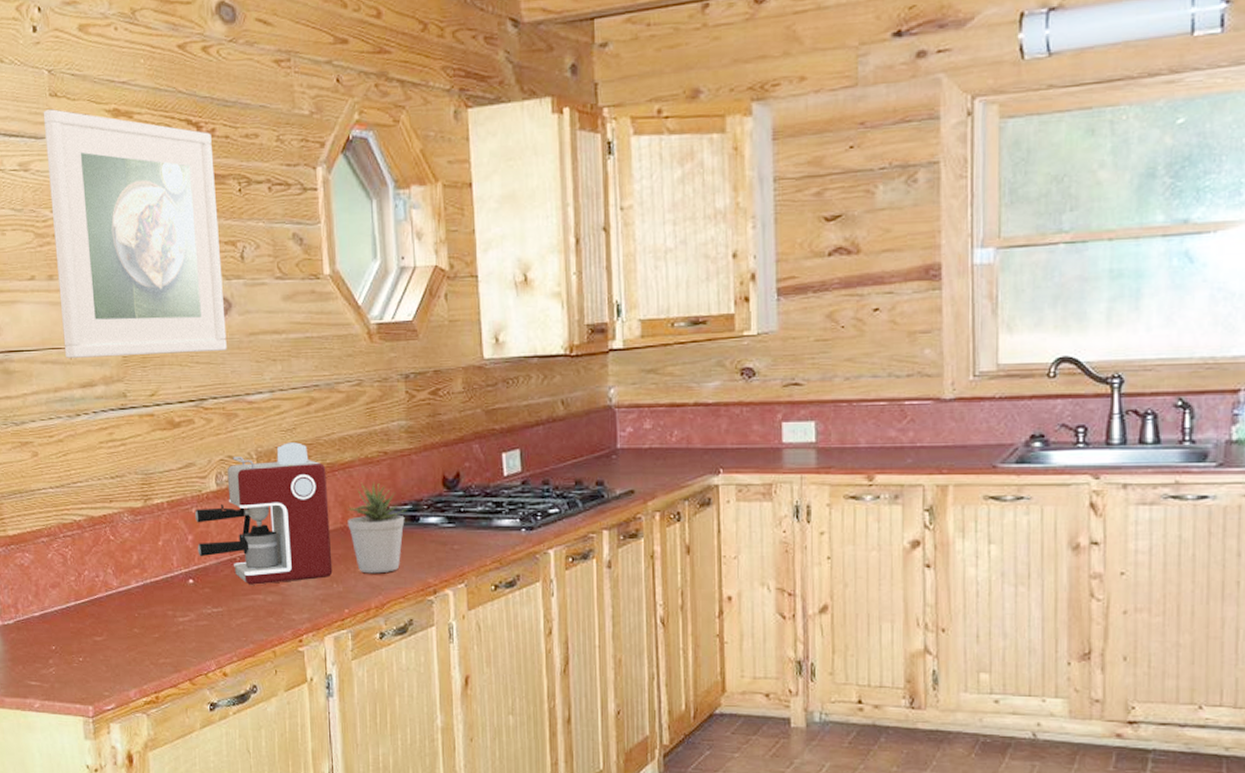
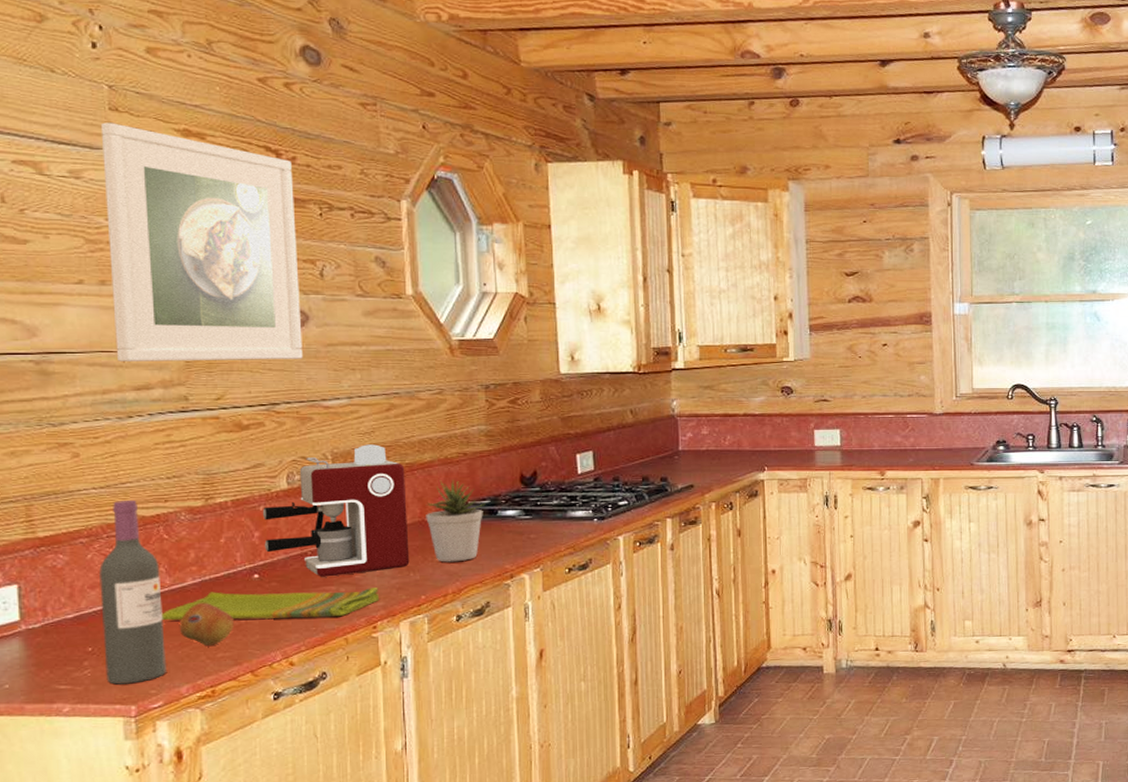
wine bottle: none [58,500,117,684] -> present [99,501,166,685]
dish towel: none [111,596,304,628] -> present [161,588,379,621]
fruit: none [126,606,173,651] -> present [179,602,234,646]

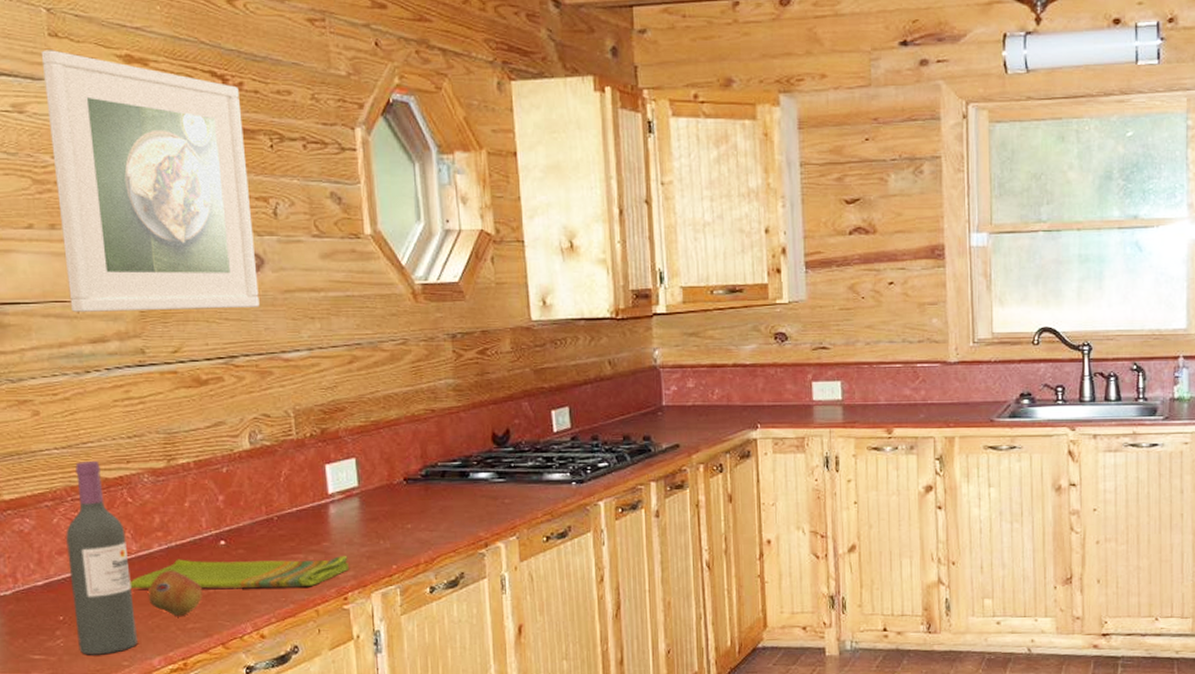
coffee maker: present [262,444,410,577] -> none [225,400,379,544]
potted plant: present [425,480,486,563] -> none [393,439,456,529]

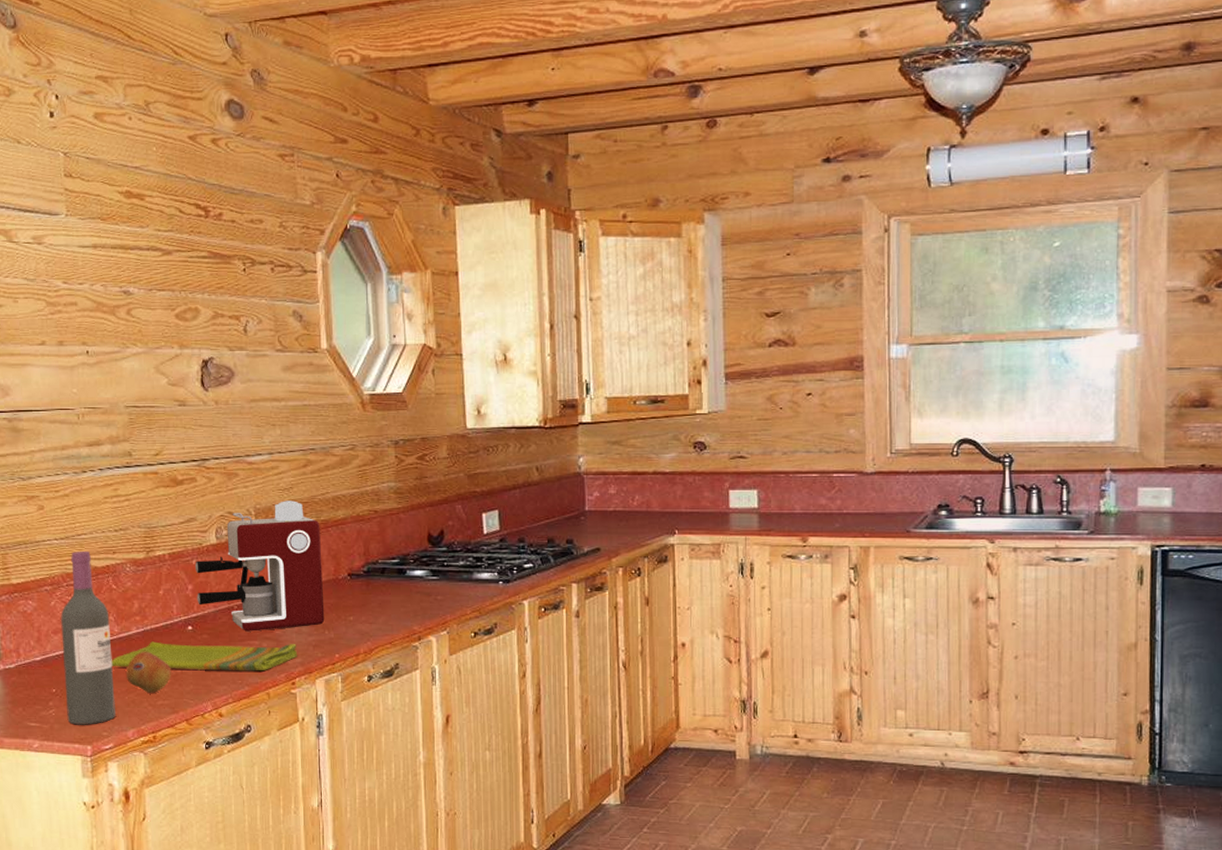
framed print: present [40,50,260,312] -> none [57,188,229,418]
coffee maker: none [225,400,379,544] -> present [194,501,325,632]

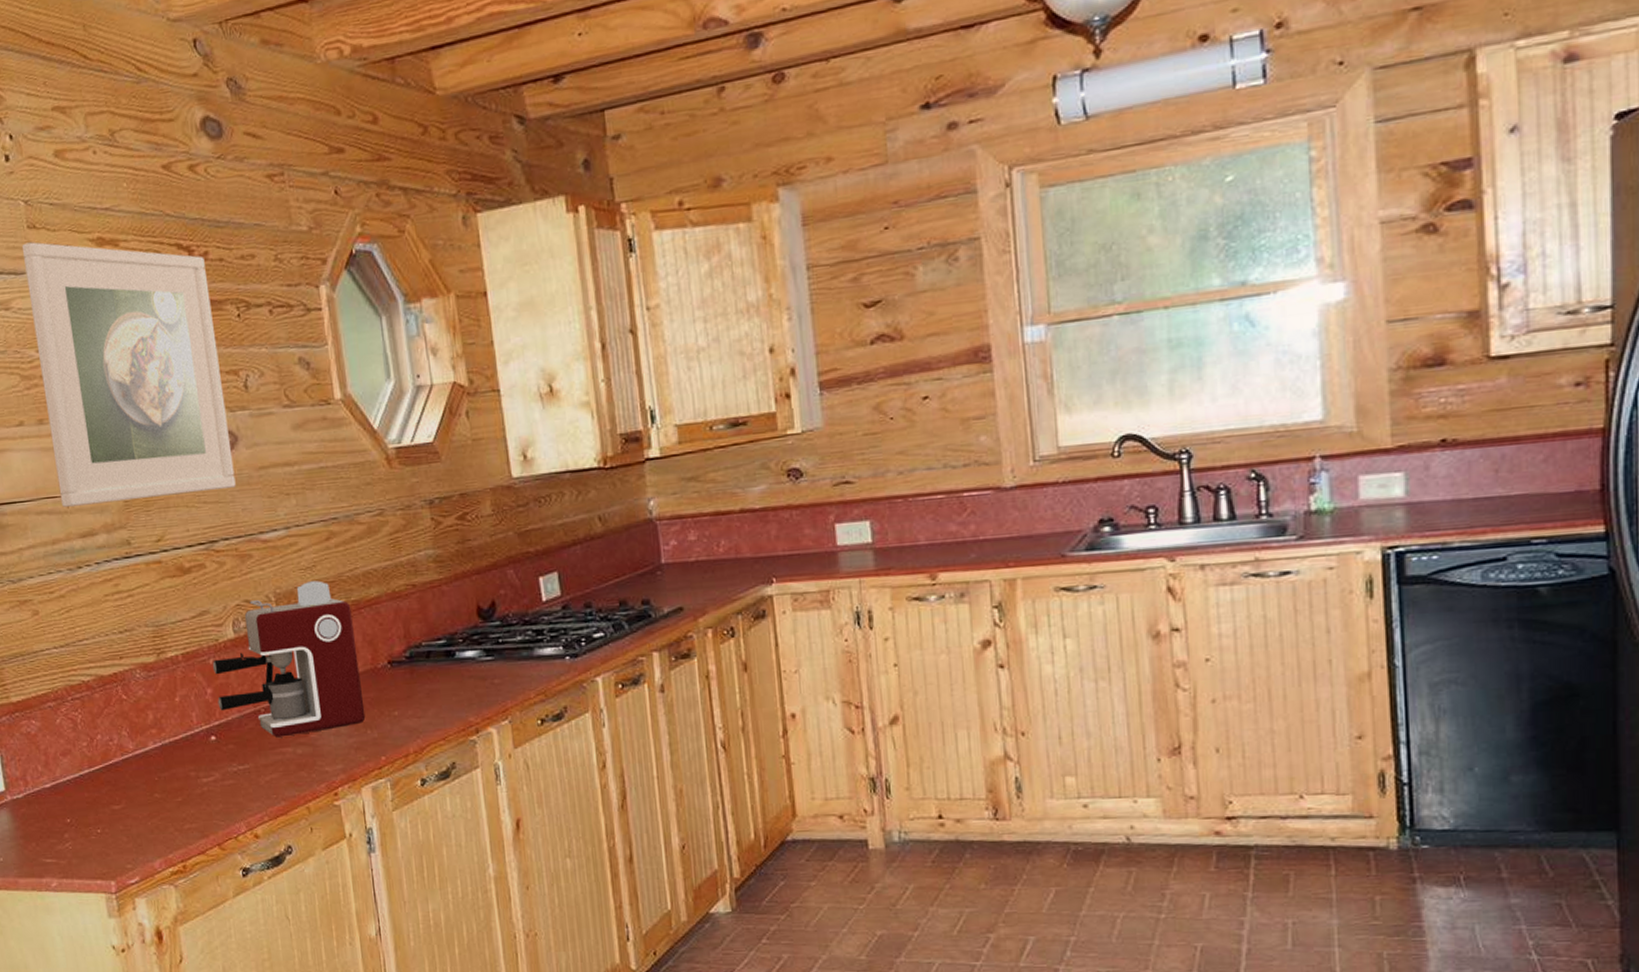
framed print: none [57,188,229,418] -> present [21,242,236,507]
wine bottle: present [61,552,116,725] -> none [68,659,139,858]
dish towel: present [111,641,297,672] -> none [128,748,337,790]
fruit: present [125,651,171,693] -> none [146,768,197,816]

